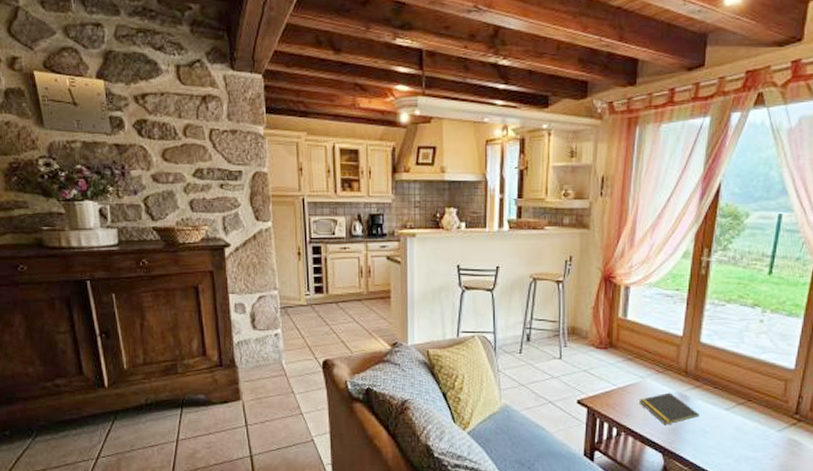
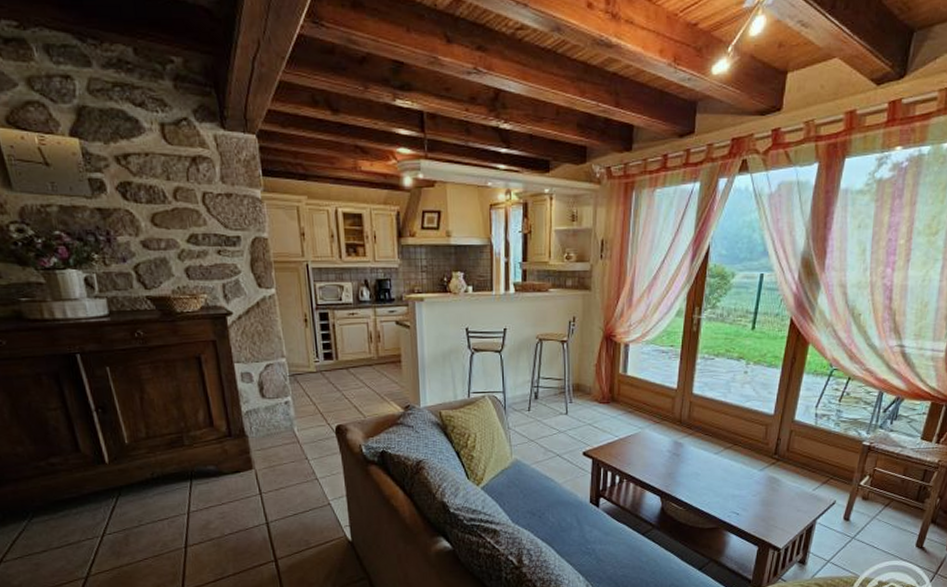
notepad: present [640,392,699,425] -> none [639,440,692,471]

